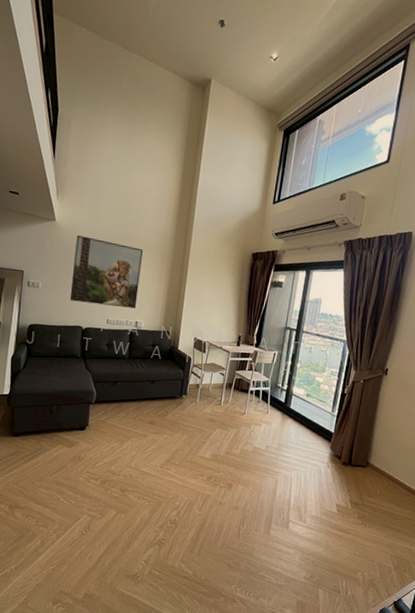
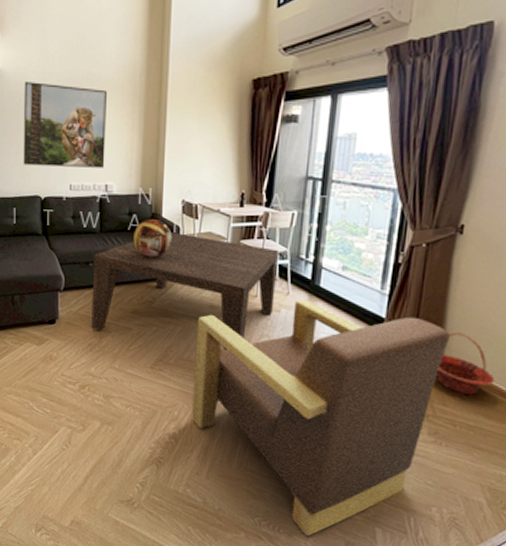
coffee table: none [115,362,264,455] -> present [91,232,280,351]
decorative sphere: none [154,350,185,381] -> present [133,219,172,258]
armchair: none [189,417,375,598] -> present [192,299,450,536]
basket: none [365,444,403,490] -> present [436,332,496,396]

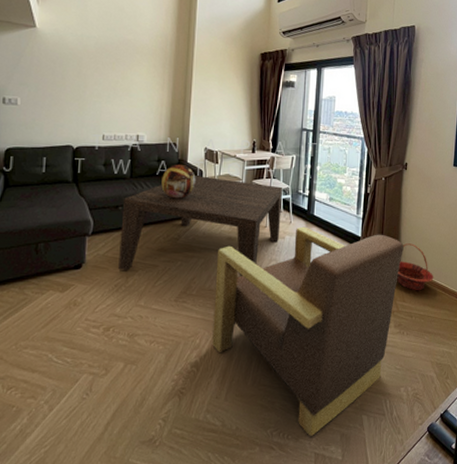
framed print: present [23,82,107,168] -> none [56,43,141,121]

